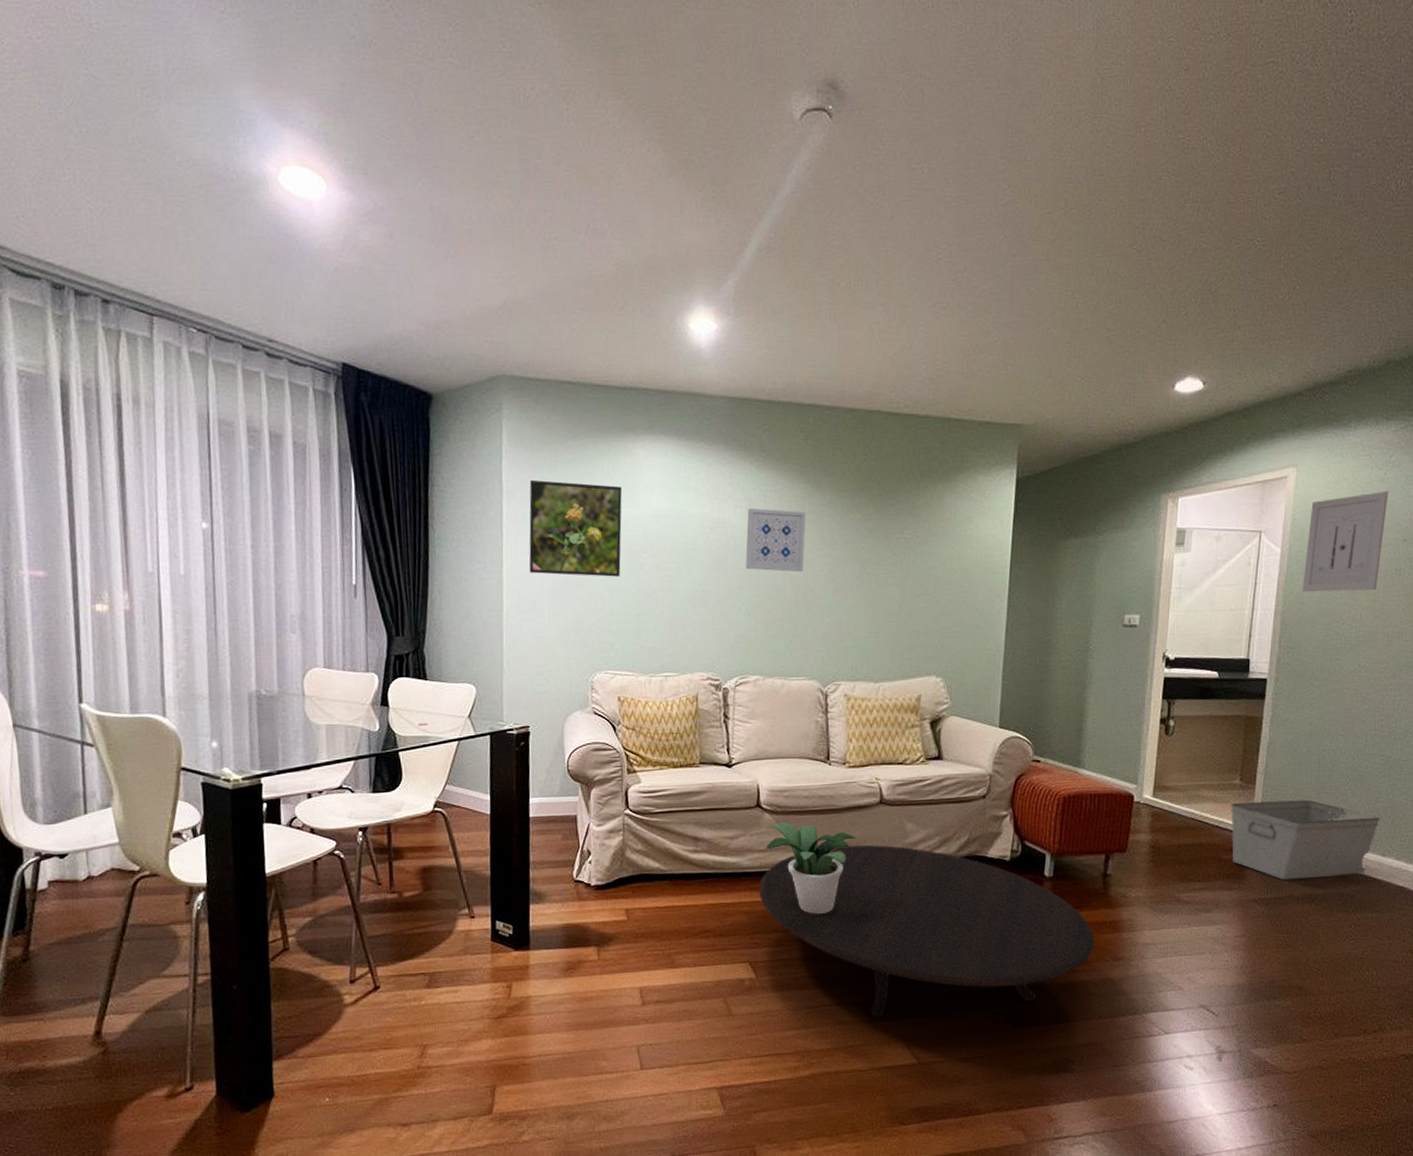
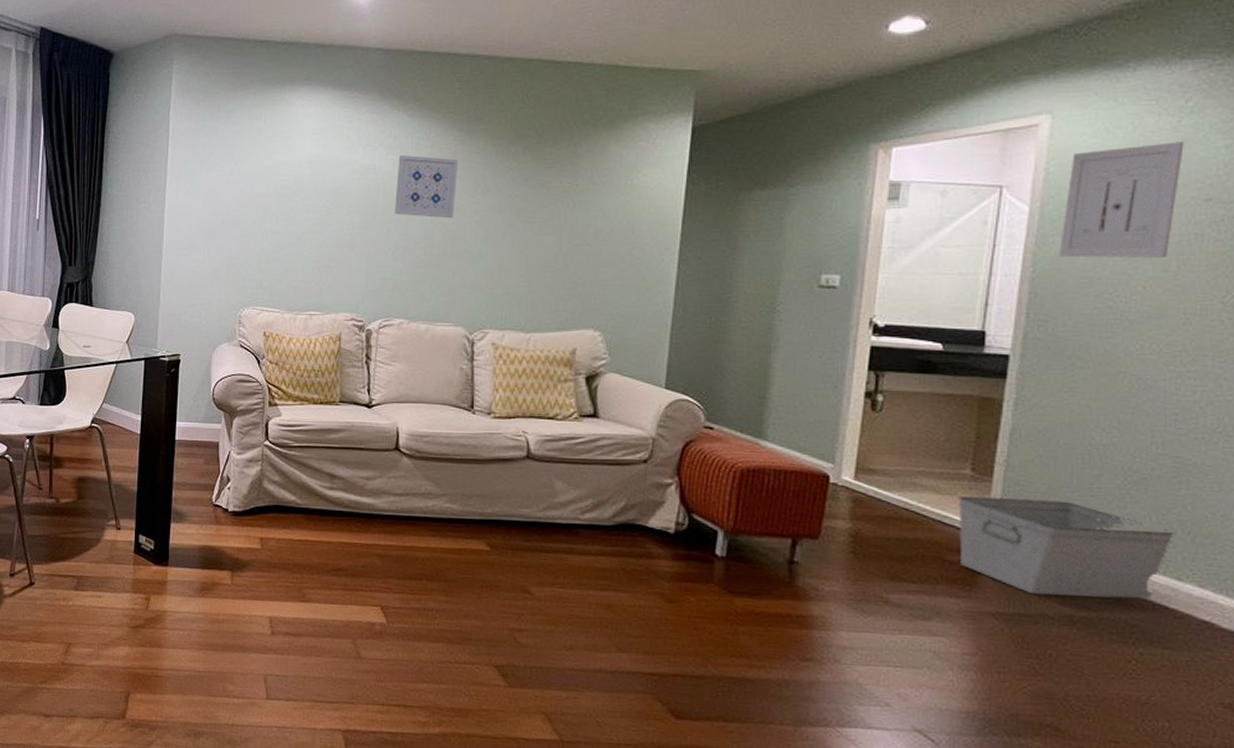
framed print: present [529,479,622,577] -> none [188,127,277,218]
table: present [759,844,1095,1018] -> none [394,498,777,693]
potted plant: present [766,822,855,915] -> none [403,467,498,567]

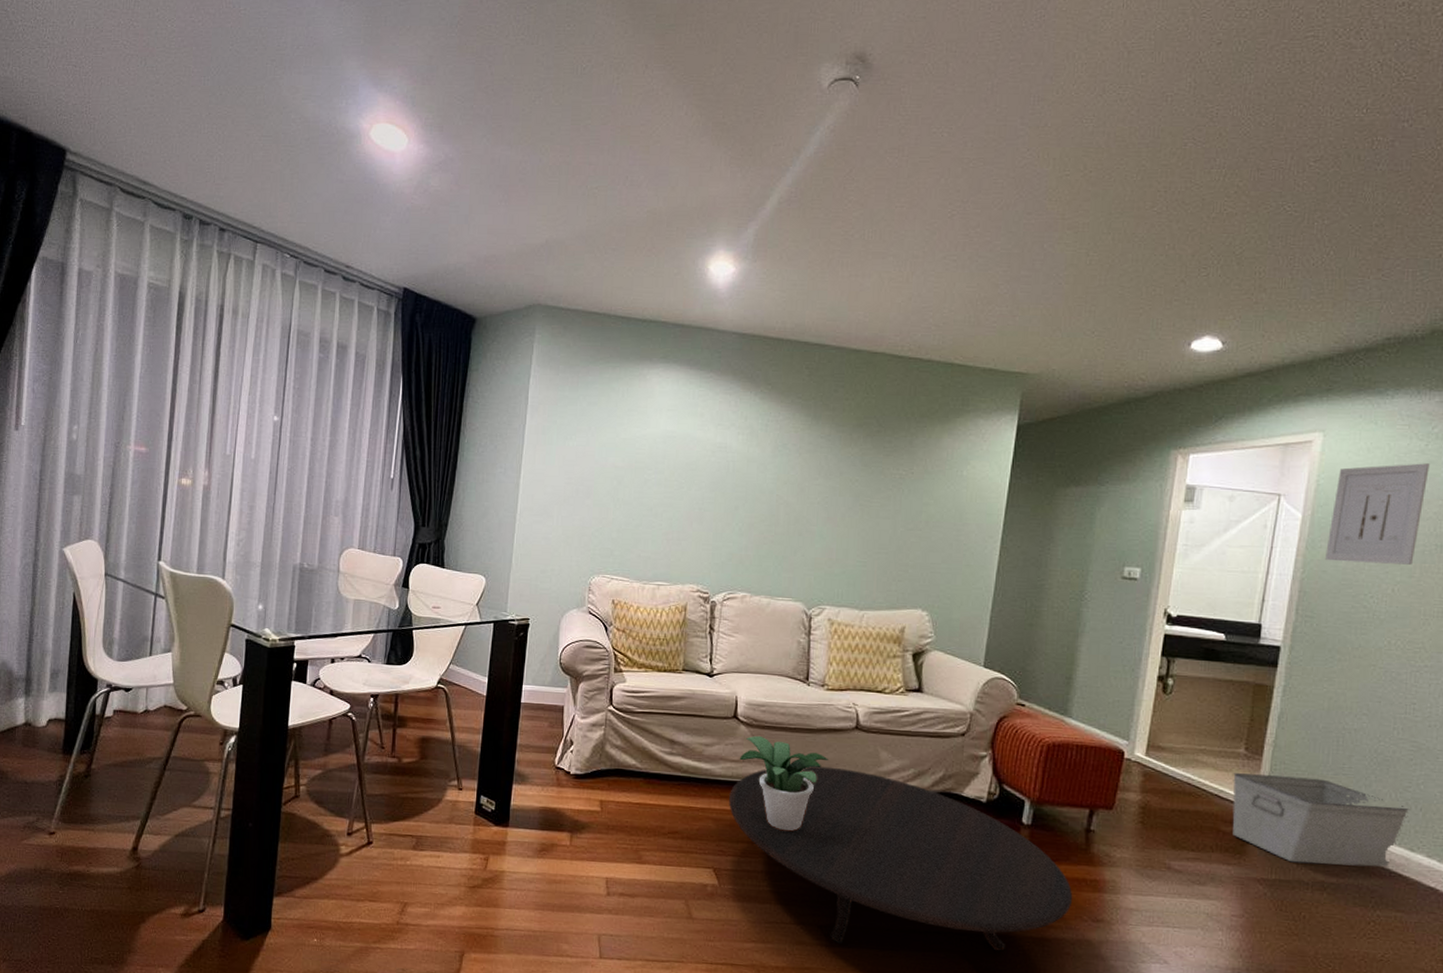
table: none [394,498,777,693] -> present [729,766,1073,951]
wall art: present [395,155,459,219] -> none [743,436,805,499]
potted plant: none [403,467,498,567] -> present [739,735,828,831]

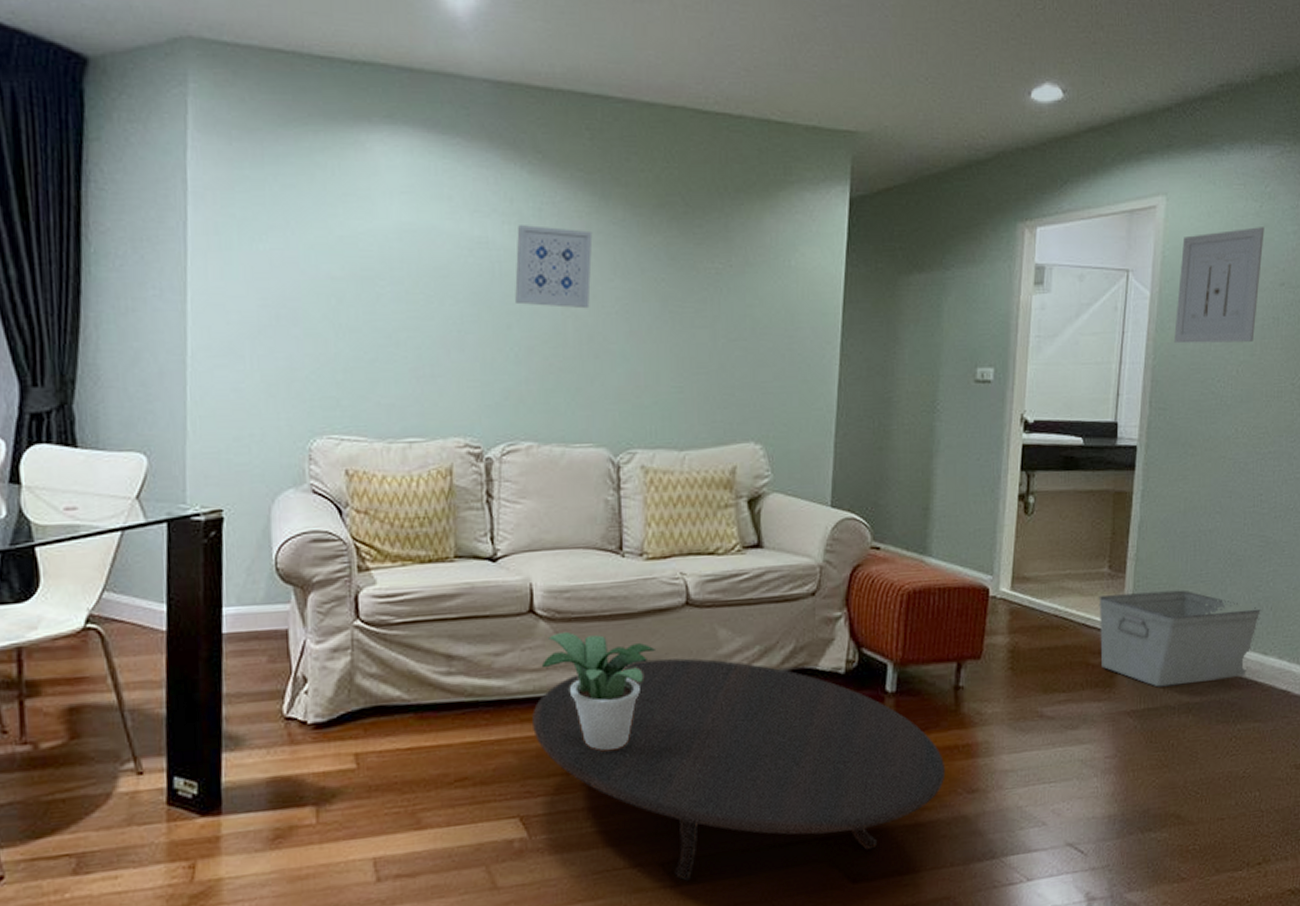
wall art: none [743,436,805,499] -> present [515,225,593,309]

